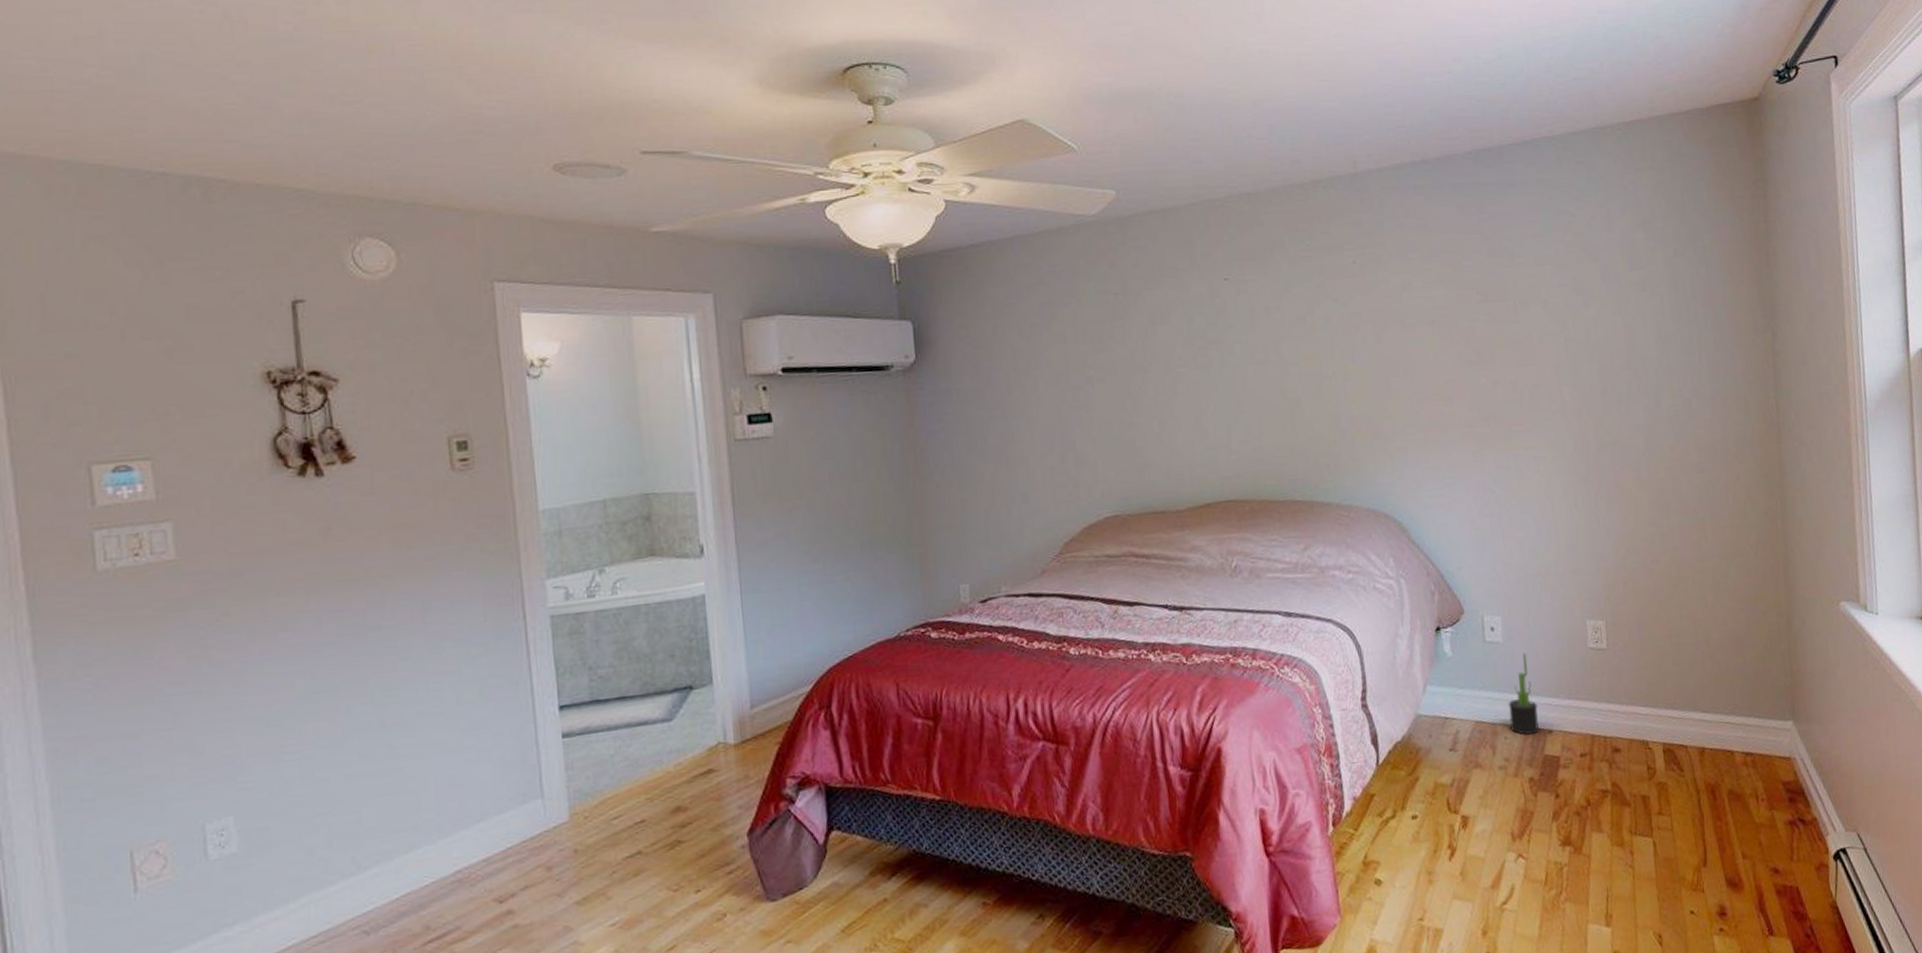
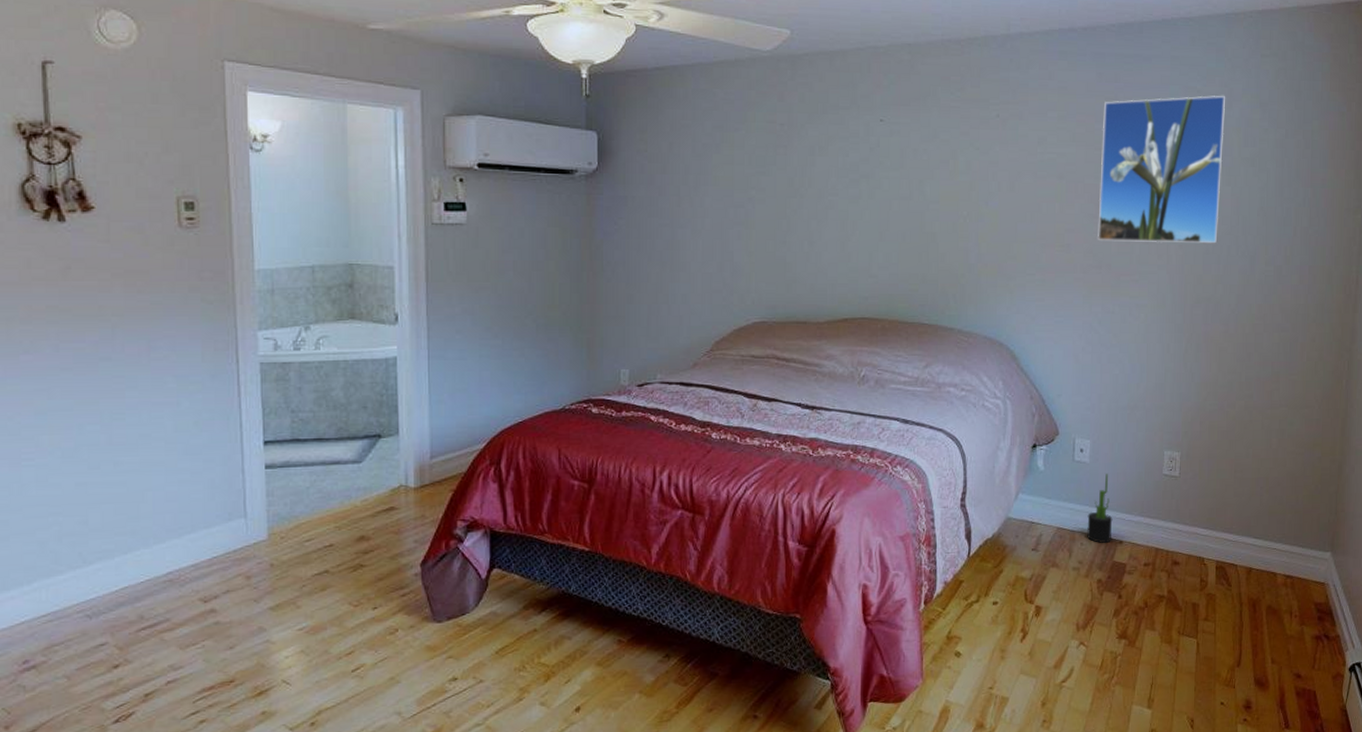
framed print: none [1470,216,1614,389] -> present [1098,95,1225,244]

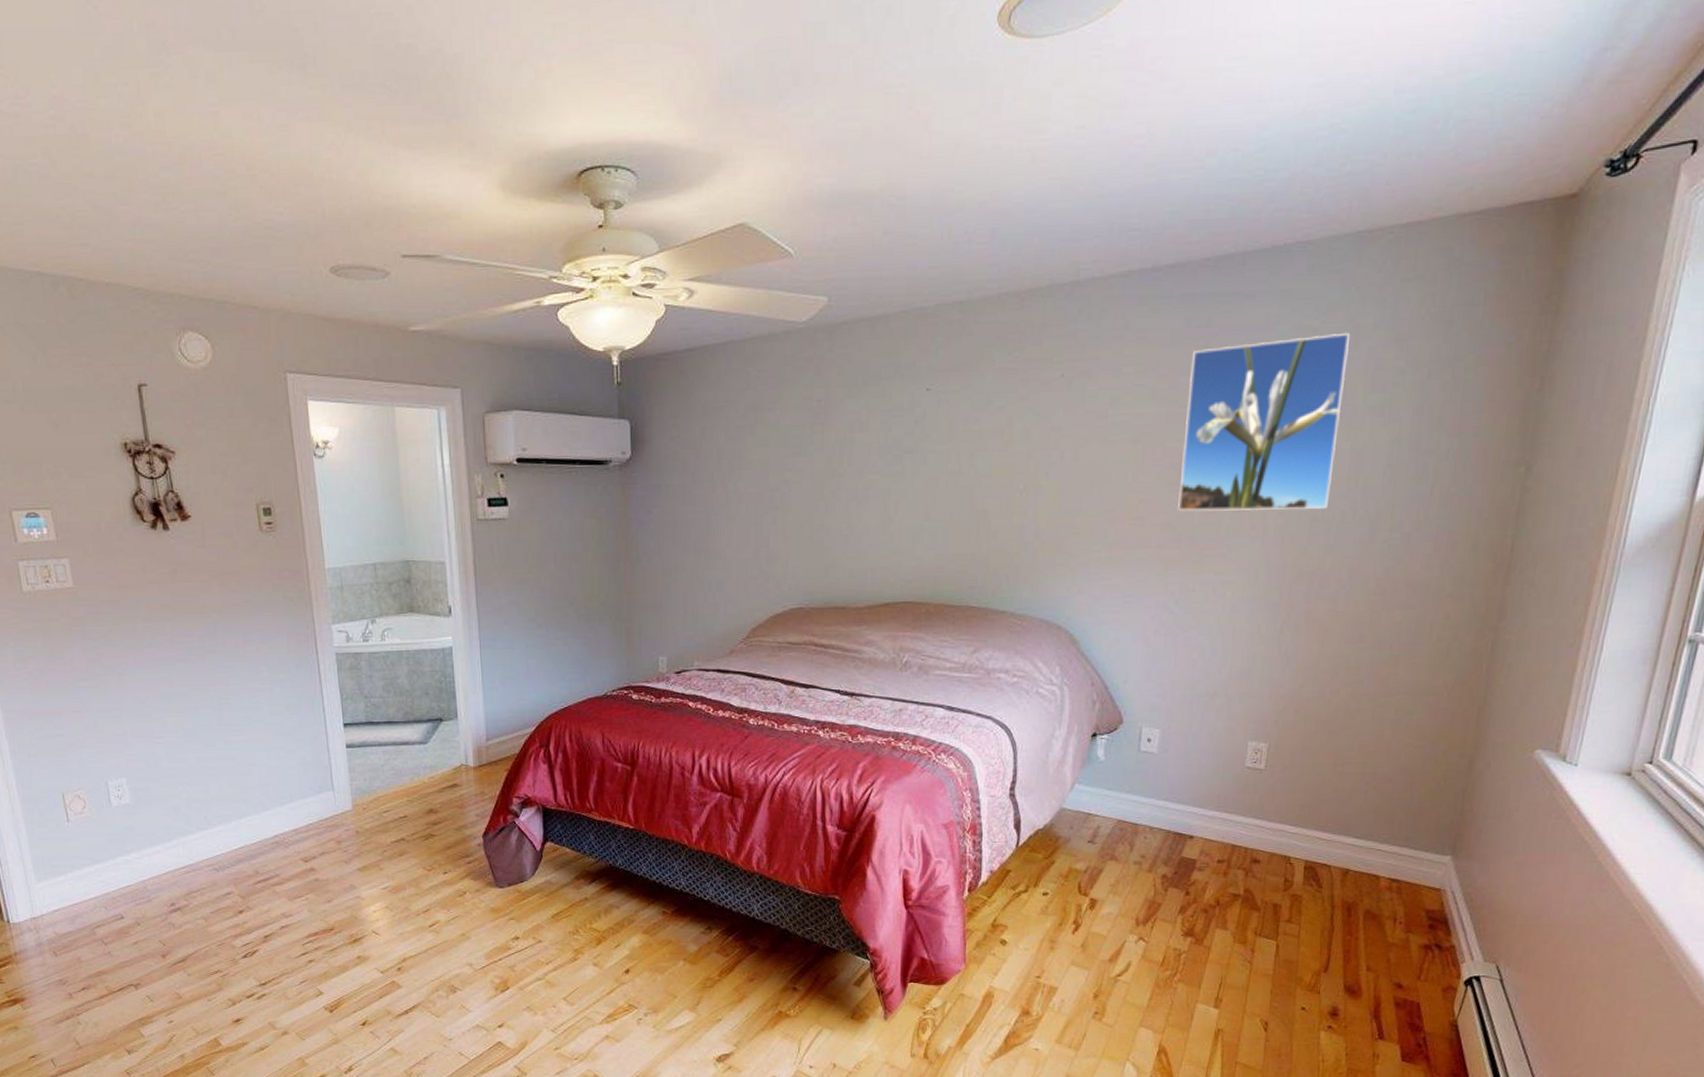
decorative plant: present [1087,474,1113,544] -> none [1152,765,1183,839]

